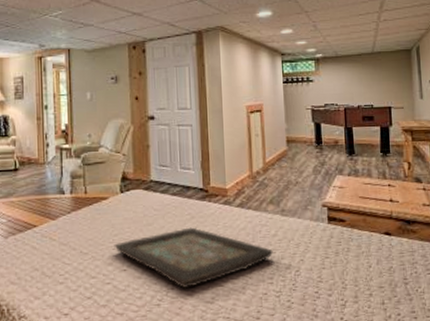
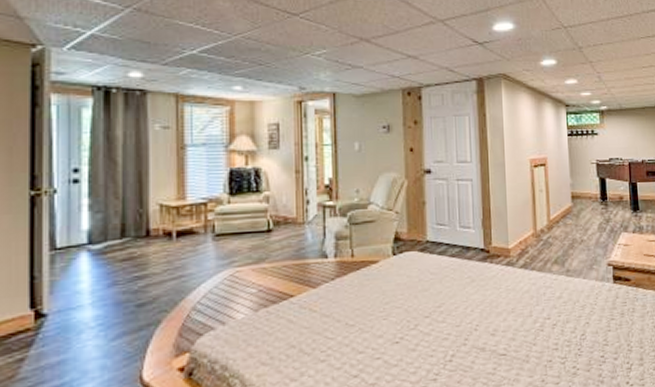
decorative tray: present [114,227,273,289] -> none [385,291,558,360]

